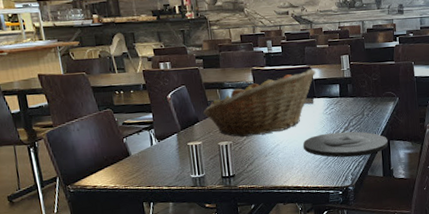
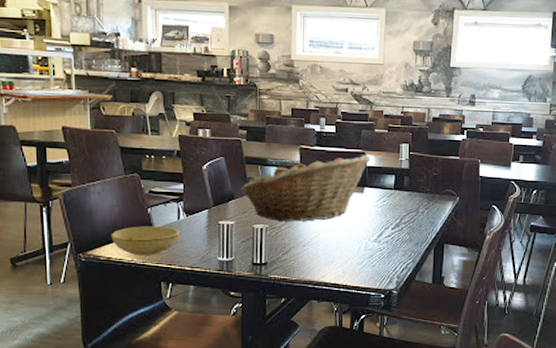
bowl: none [93,153,155,182] -> present [111,226,180,255]
plate: present [303,131,388,158] -> none [348,228,442,258]

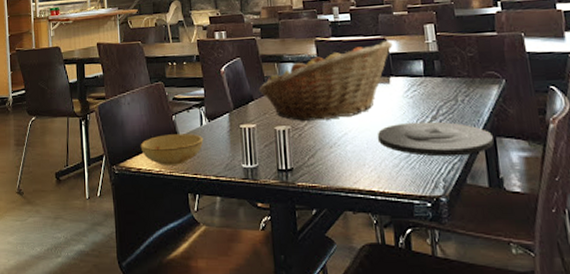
plate: none [348,228,442,258] -> present [378,121,494,157]

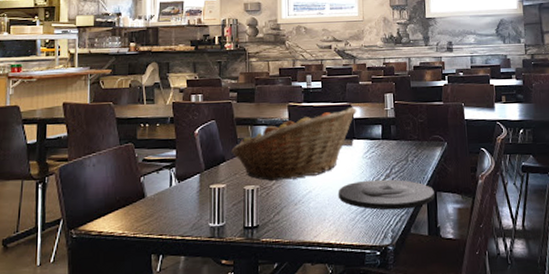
bowl: present [140,133,204,165] -> none [103,195,172,227]

